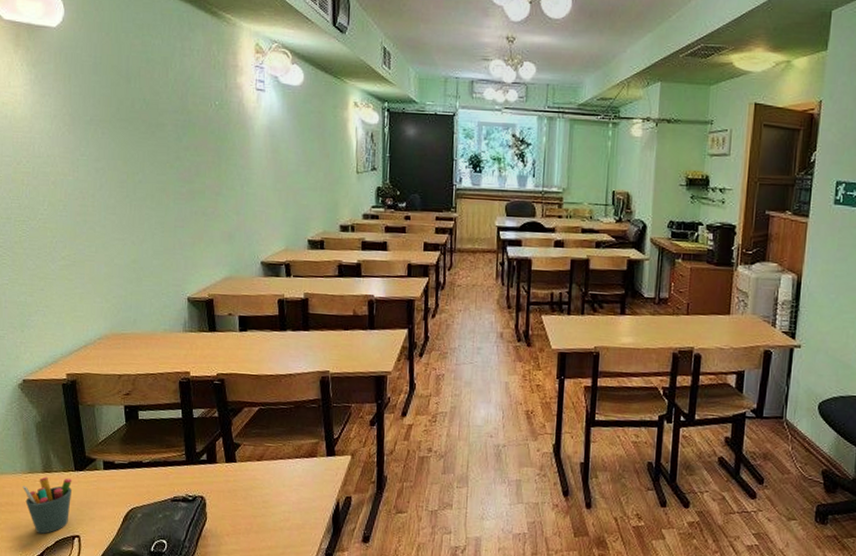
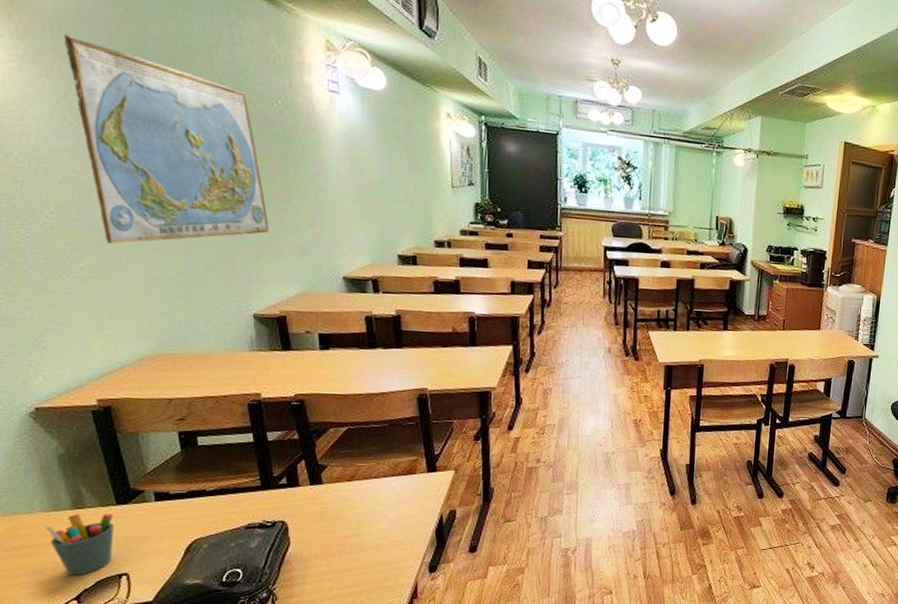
world map: none [62,59,203,236] -> present [63,34,269,244]

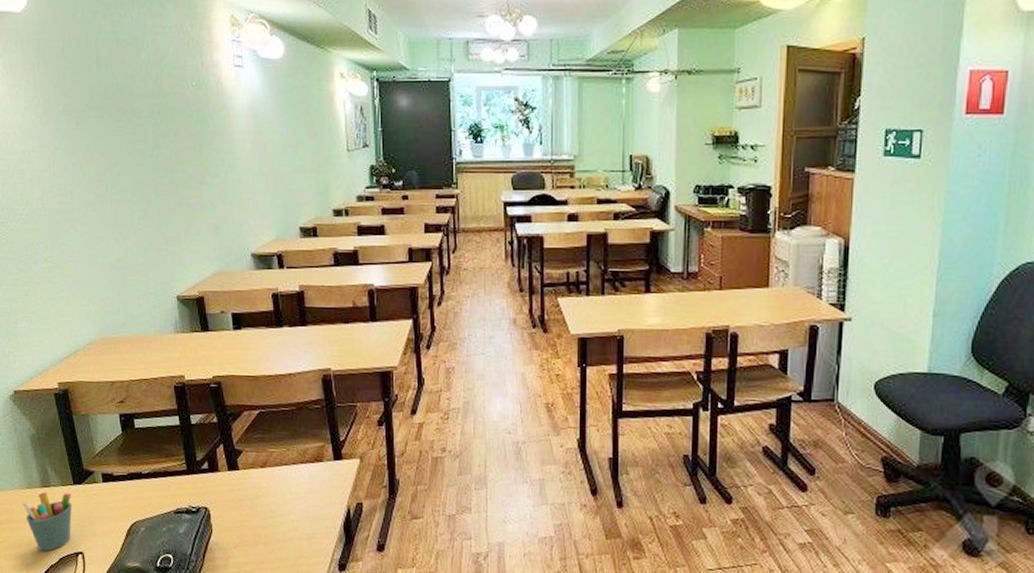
world map: present [63,34,269,244] -> none [30,46,188,235]

